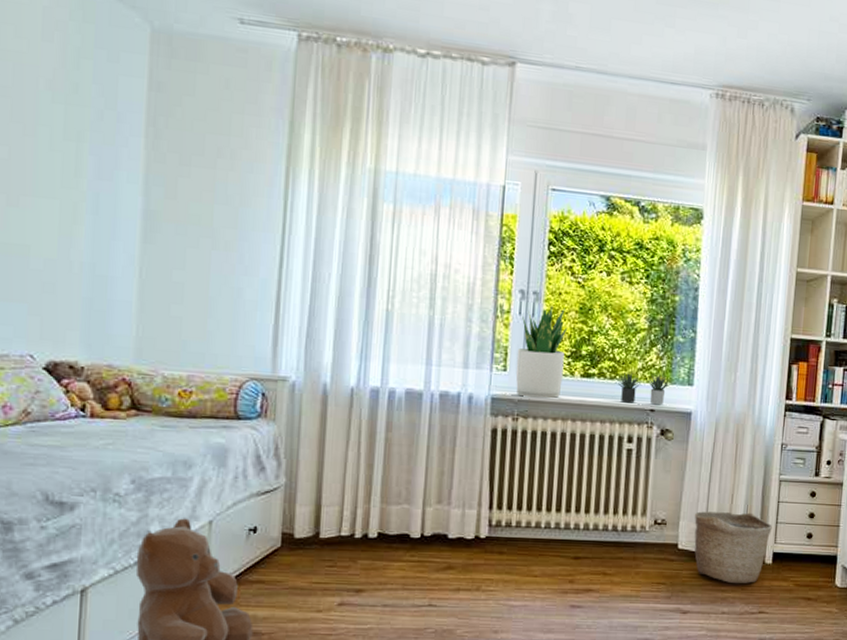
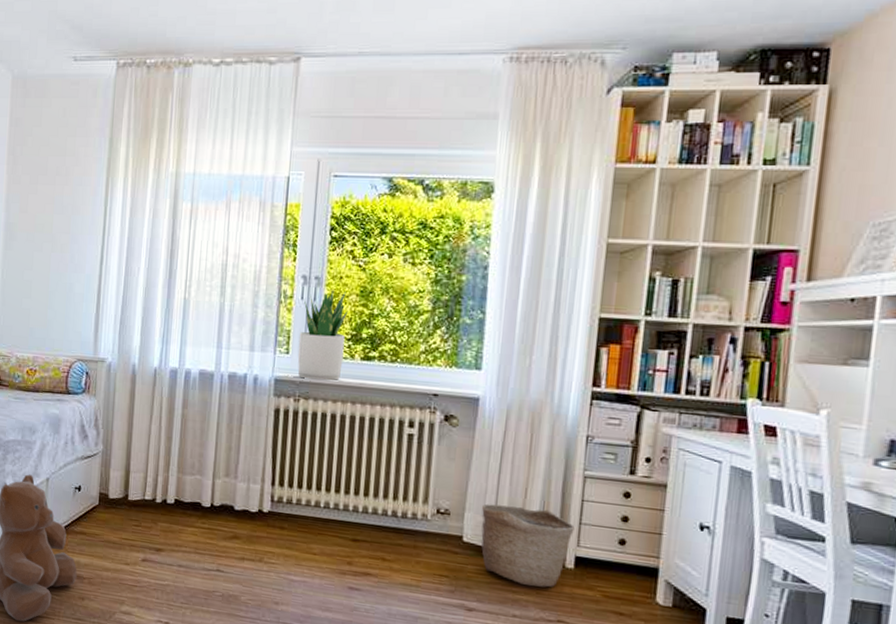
succulent plant: present [616,372,673,405] -> none [397,355,458,390]

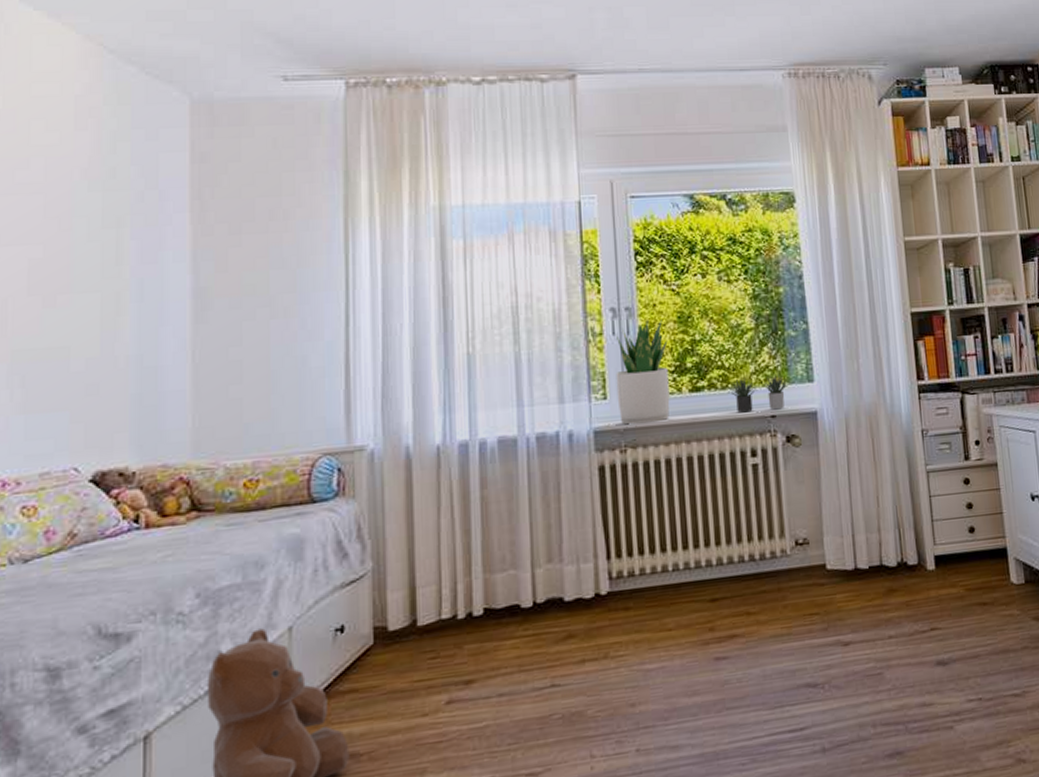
succulent plant: none [397,355,458,390] -> present [728,373,791,413]
basket: present [481,503,575,588] -> none [839,514,928,600]

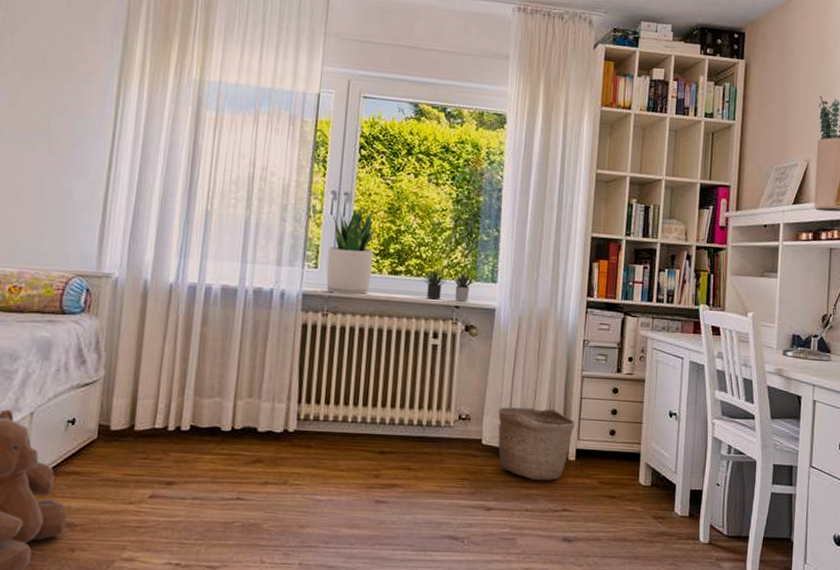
basket: none [839,514,928,600] -> present [498,407,575,481]

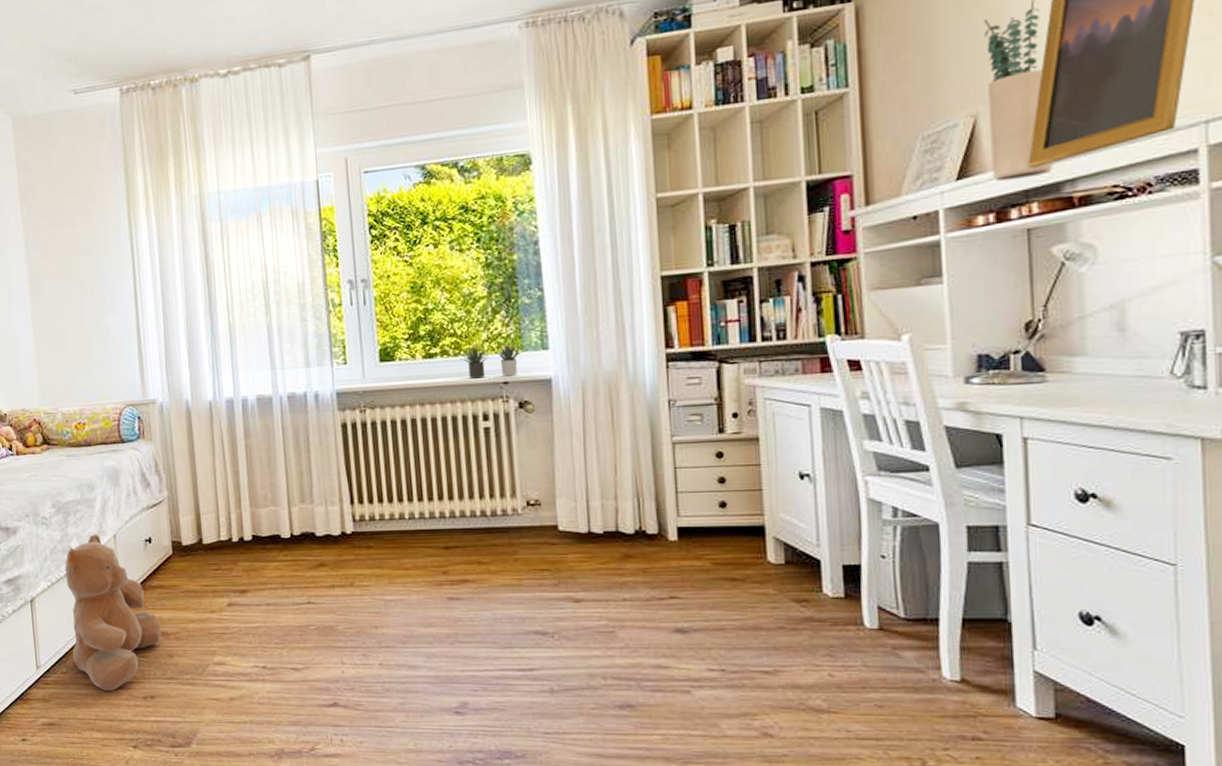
planter: present [326,206,377,295] -> none [353,289,405,388]
basket: present [498,407,575,481] -> none [573,483,672,566]

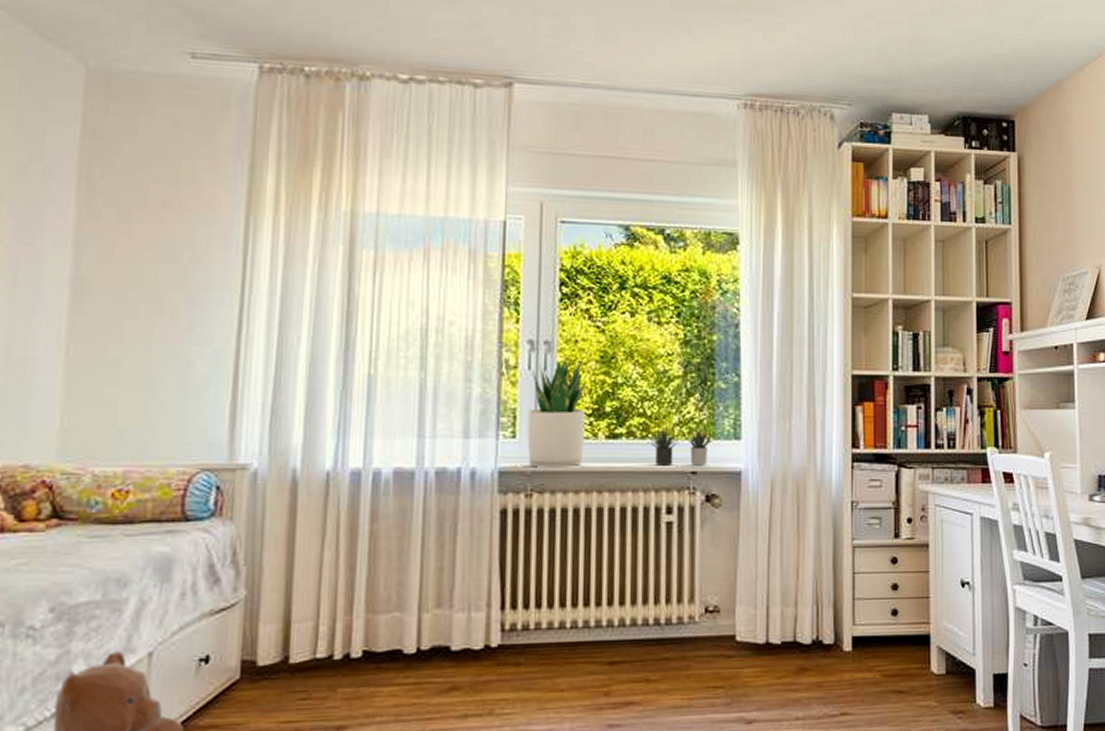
planter: none [353,289,405,388] -> present [527,356,587,468]

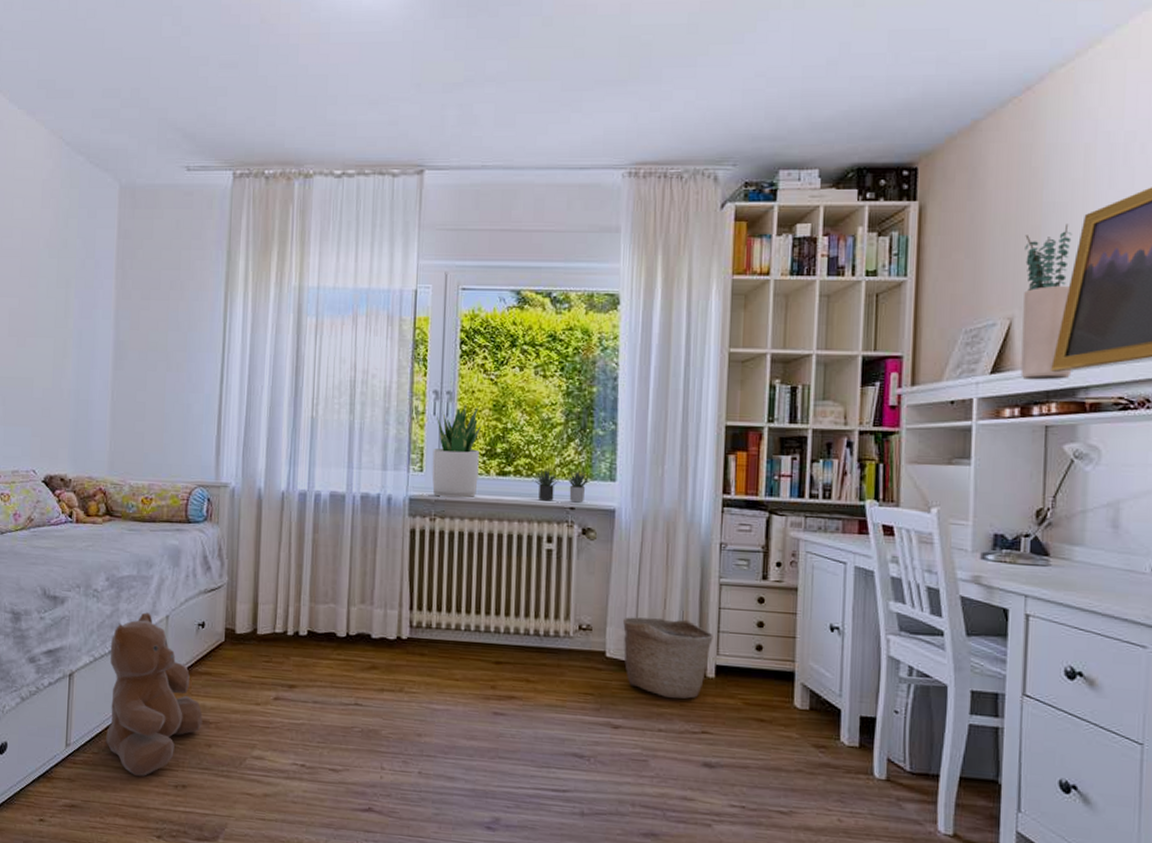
basket: none [754,589,848,681] -> present [623,617,713,699]

